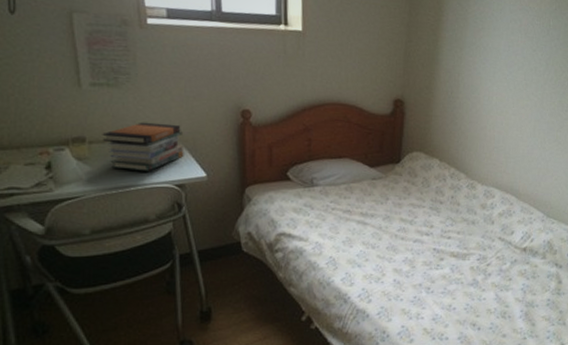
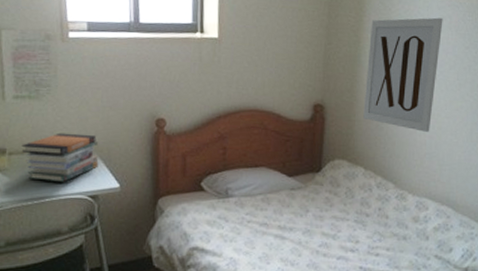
wall art: none [440,19,514,128] -> present [363,17,443,132]

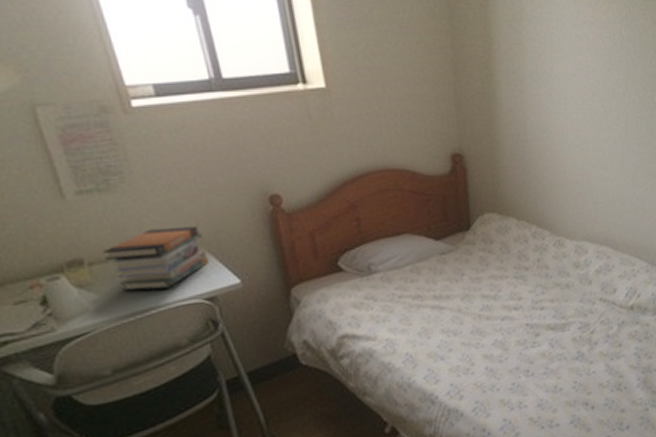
wall art: present [363,17,443,132] -> none [502,38,580,170]

